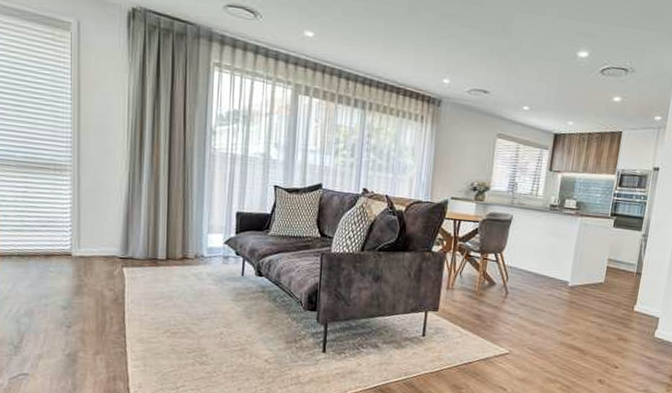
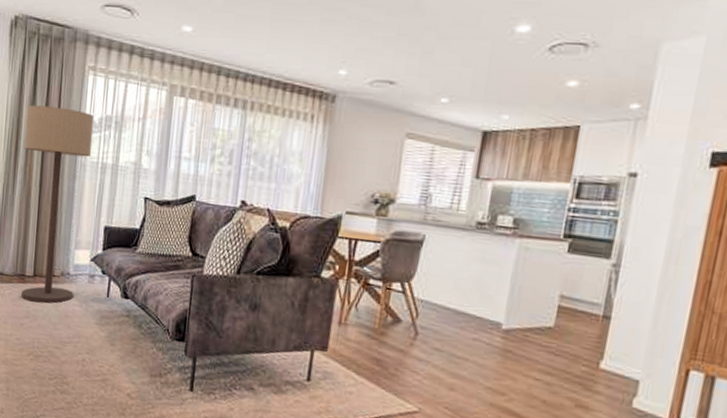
floor lamp: none [149,96,221,284] -> present [21,104,94,303]

